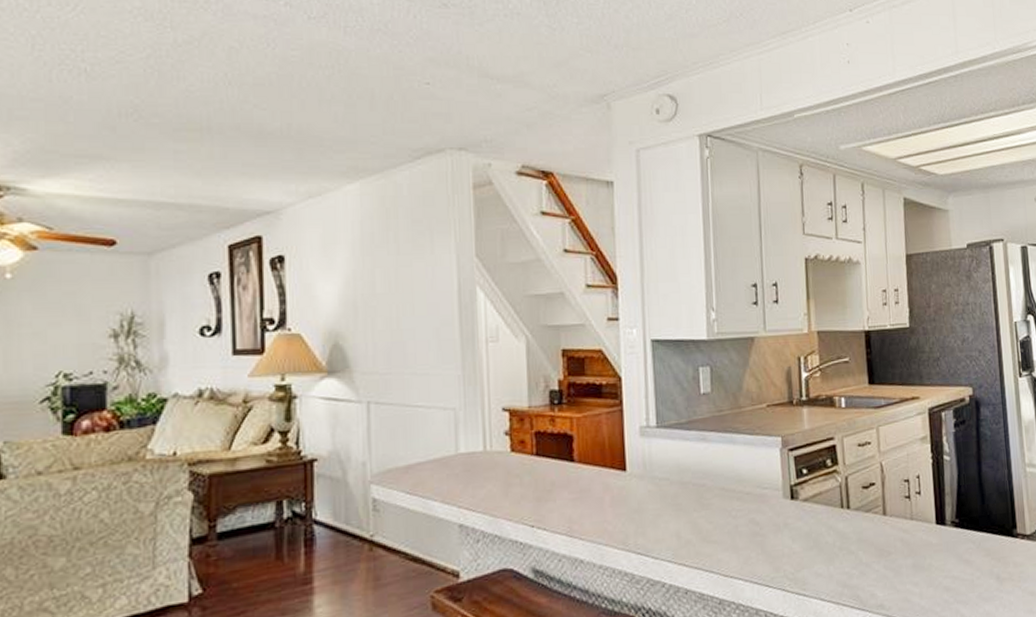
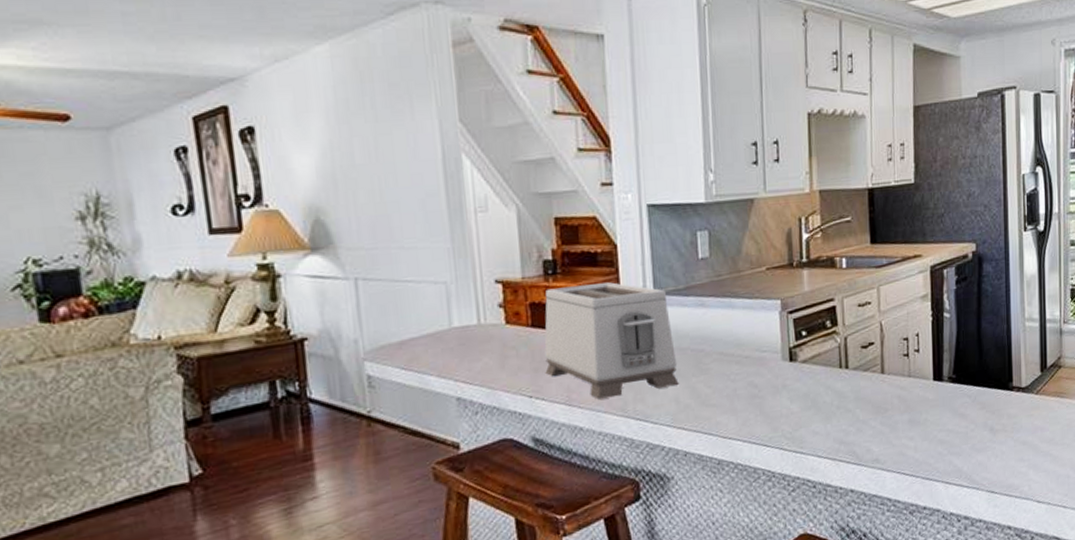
toaster: none [548,414,680,532] -> present [544,282,679,400]

